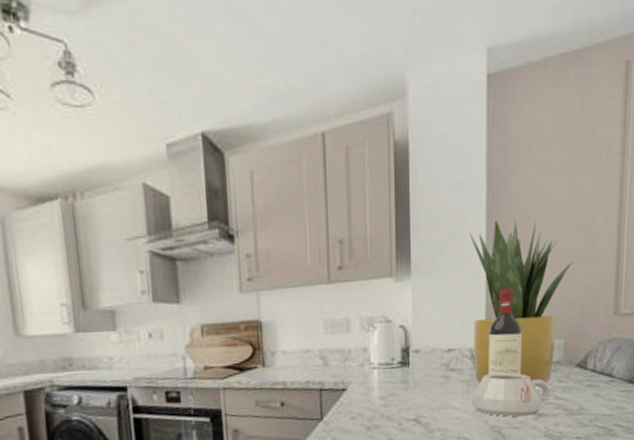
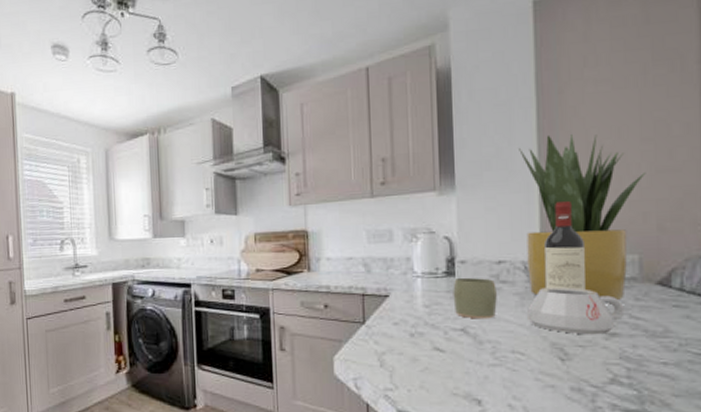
mug: none [407,366,446,408] -> present [453,277,497,319]

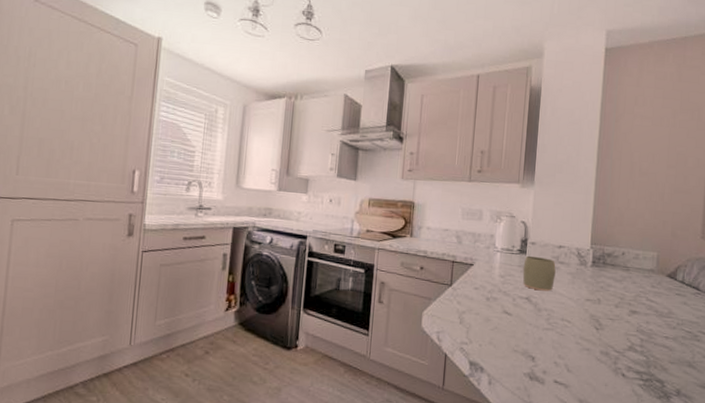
planter: present [519,134,646,301] -> none [579,152,668,287]
cup: present [526,287,625,335] -> none [575,271,644,312]
wine bottle: present [543,201,586,290] -> none [590,205,623,276]

